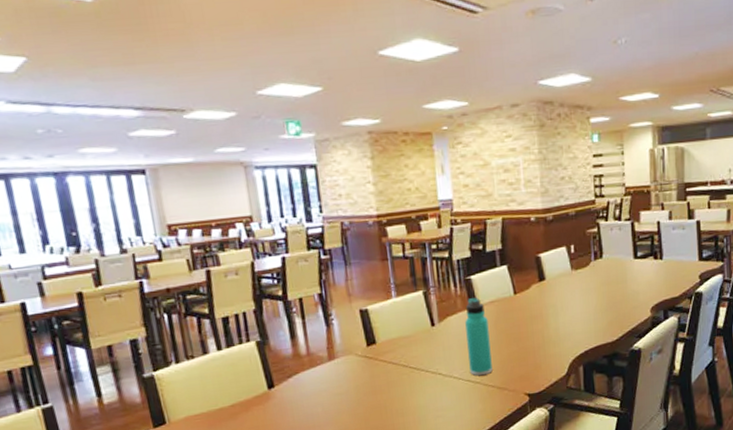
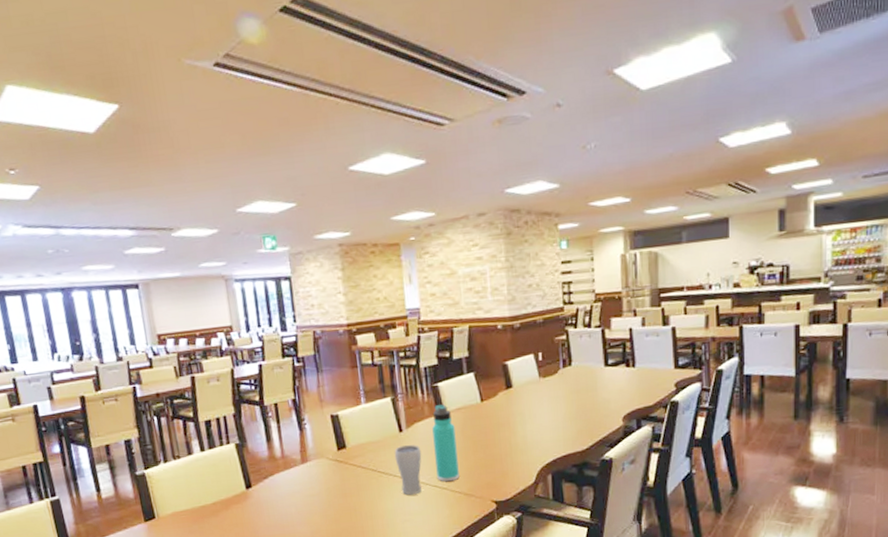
drinking glass: none [426,339,455,391] -> present [394,445,422,496]

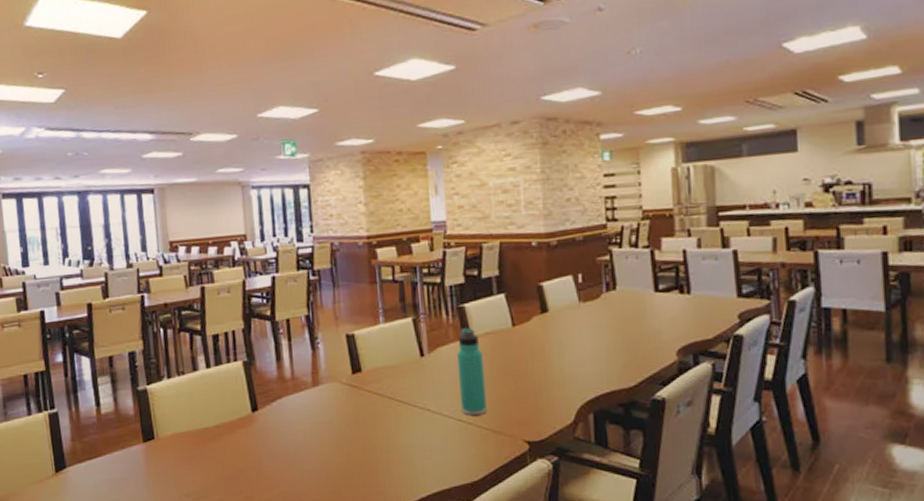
drinking glass: present [394,445,422,496] -> none [414,372,445,429]

